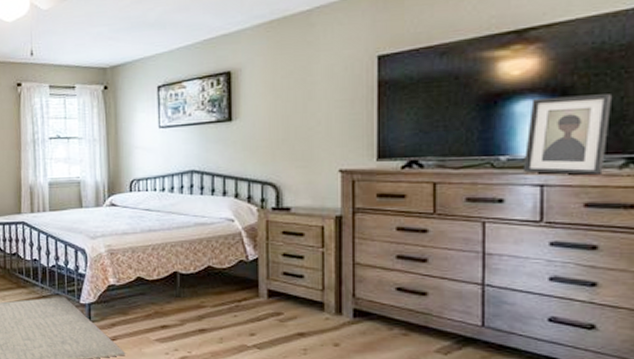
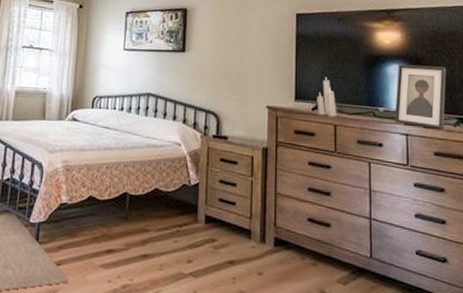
candle: none [408,128,437,174] -> present [317,77,337,117]

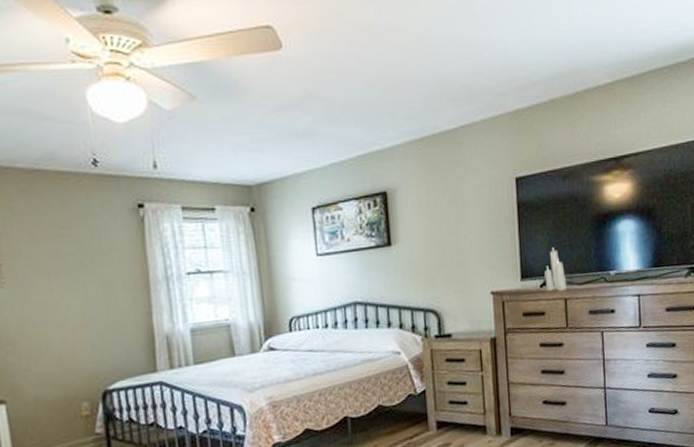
picture frame: present [394,64,447,131] -> none [626,214,679,285]

